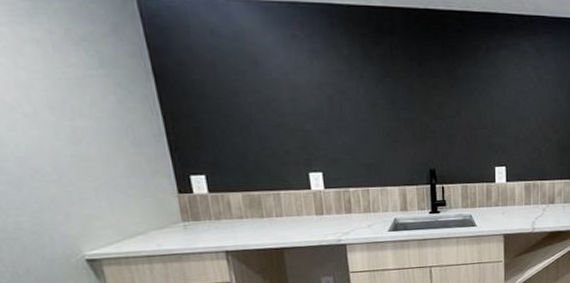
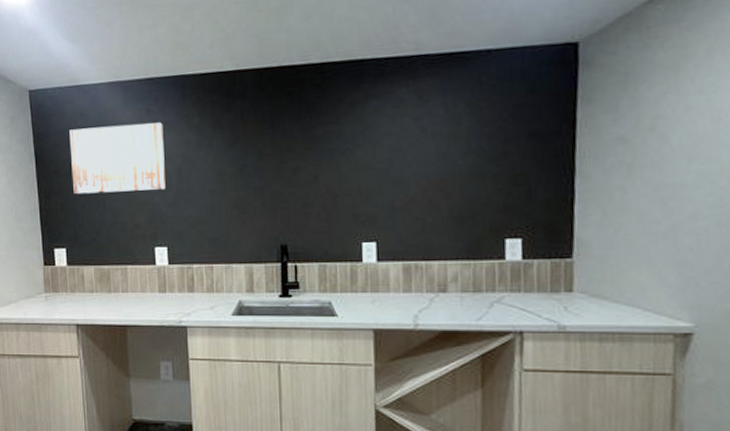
wall art: none [197,47,317,119] -> present [69,122,166,195]

